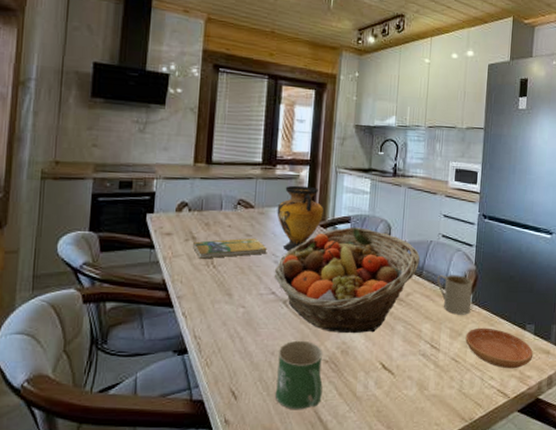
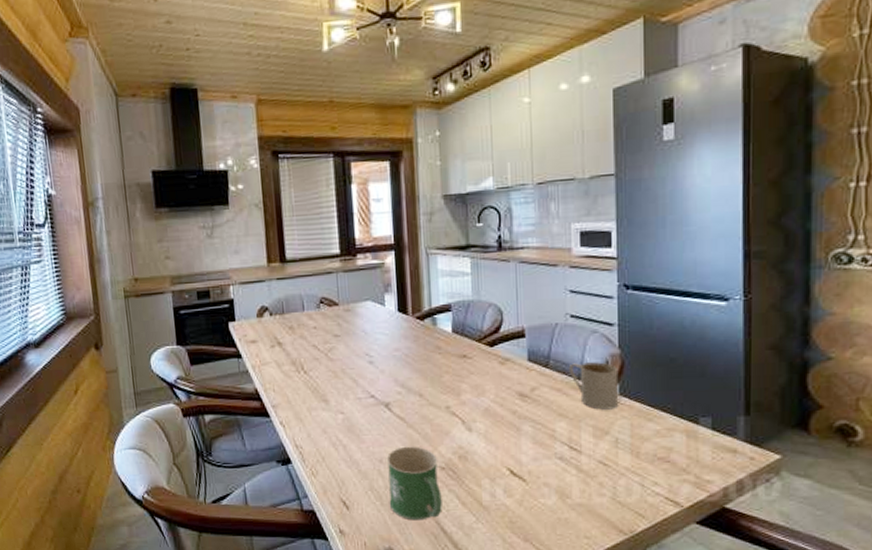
booklet: present [193,238,268,259] -> none [280,338,360,365]
fruit basket: present [274,227,420,334] -> none [370,315,544,437]
vase: present [277,185,323,251] -> none [364,274,418,349]
saucer: present [465,327,534,369] -> none [615,423,713,473]

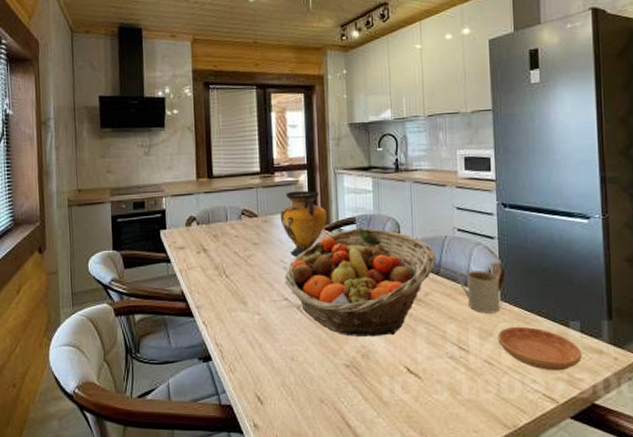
vase: none [364,274,418,349] -> present [280,190,327,257]
fruit basket: none [370,315,544,437] -> present [284,228,435,337]
mug: present [386,446,442,521] -> none [297,345,347,415]
saucer: none [615,423,713,473] -> present [498,326,583,371]

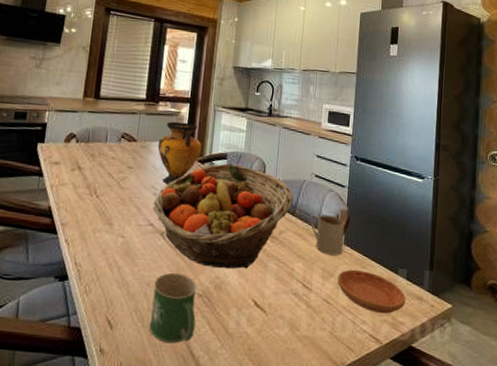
mug: none [297,345,347,415] -> present [149,272,198,344]

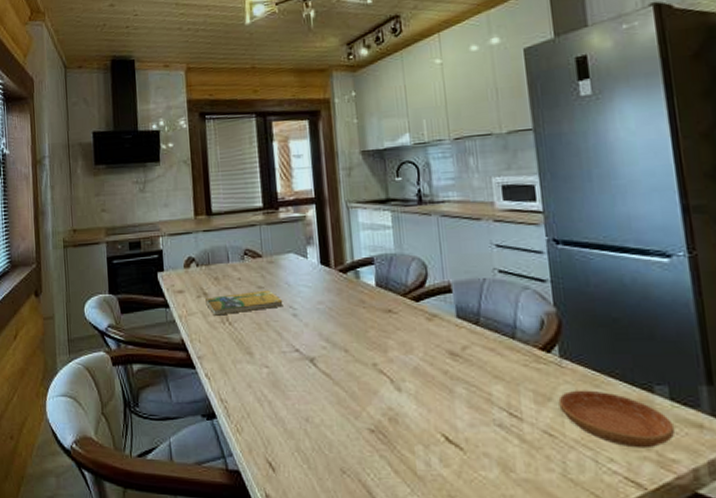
booklet: none [78,170,148,189] -> present [206,290,284,316]
mug: present [149,272,198,344] -> none [312,405,374,489]
fruit basket: present [153,163,293,269] -> none [294,269,473,398]
vase: present [157,121,202,184] -> none [286,227,340,302]
mug: present [309,214,345,256] -> none [500,320,560,373]

